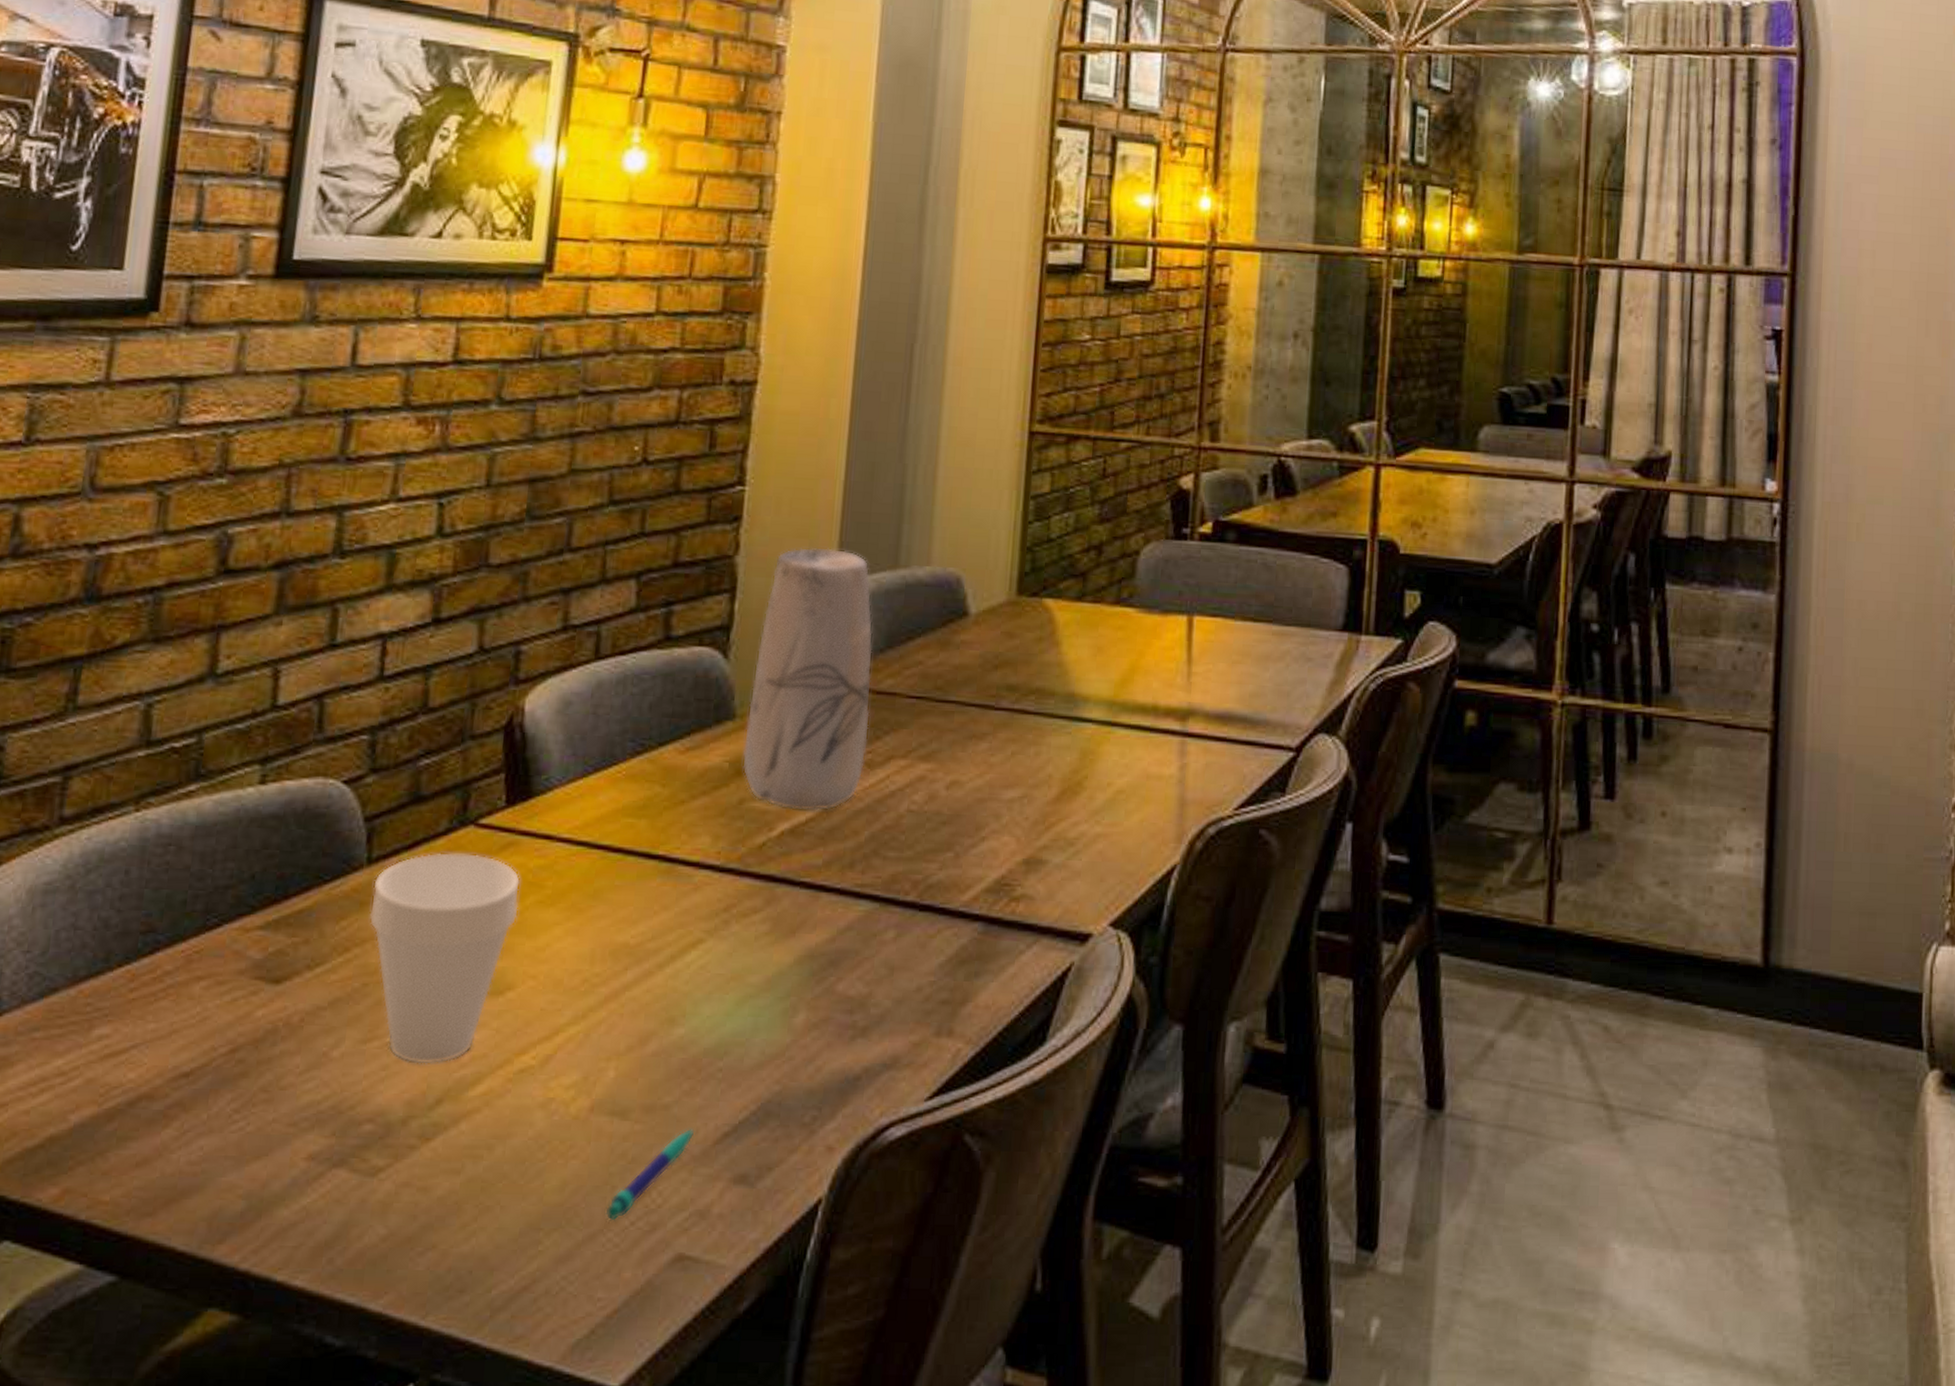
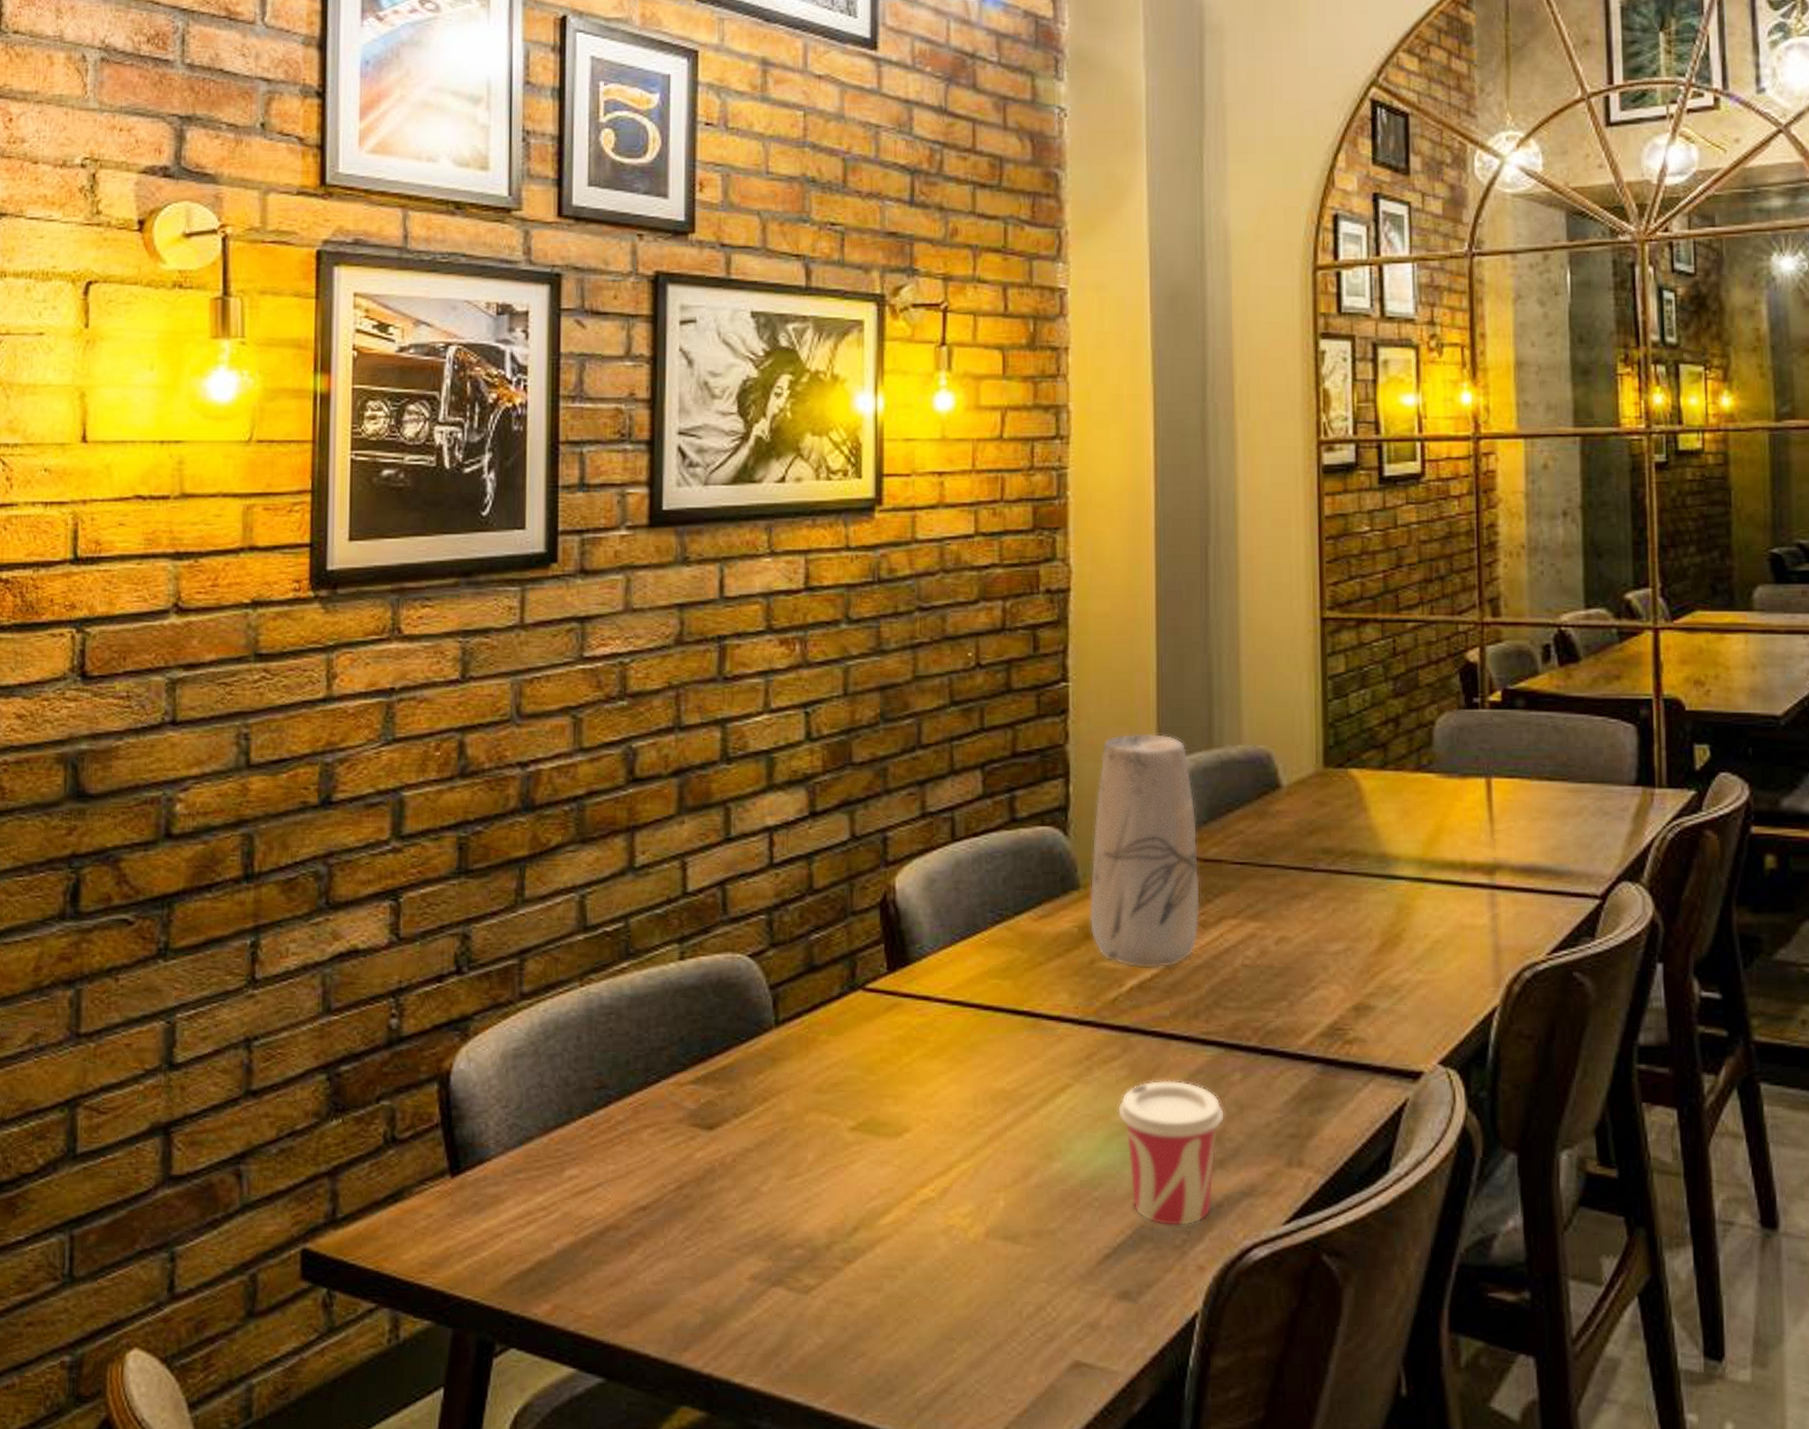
cup: present [369,851,521,1065] -> none [781,1013,907,1197]
pen: present [605,1128,695,1221] -> none [1008,1250,1079,1332]
cup: none [753,936,873,1101] -> present [1117,1080,1225,1226]

